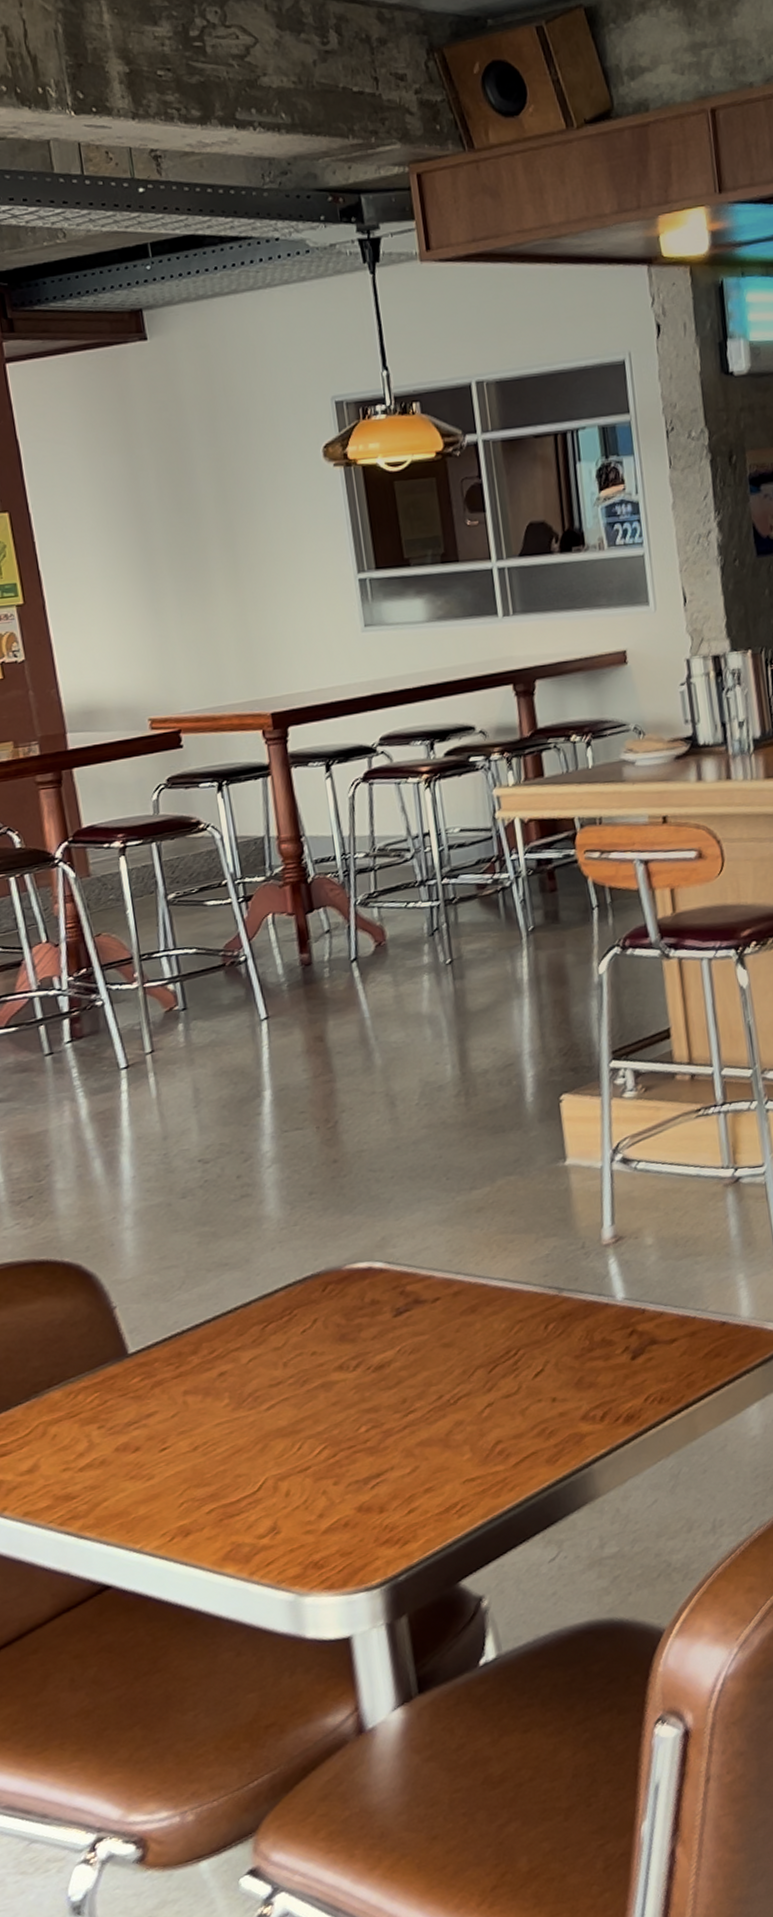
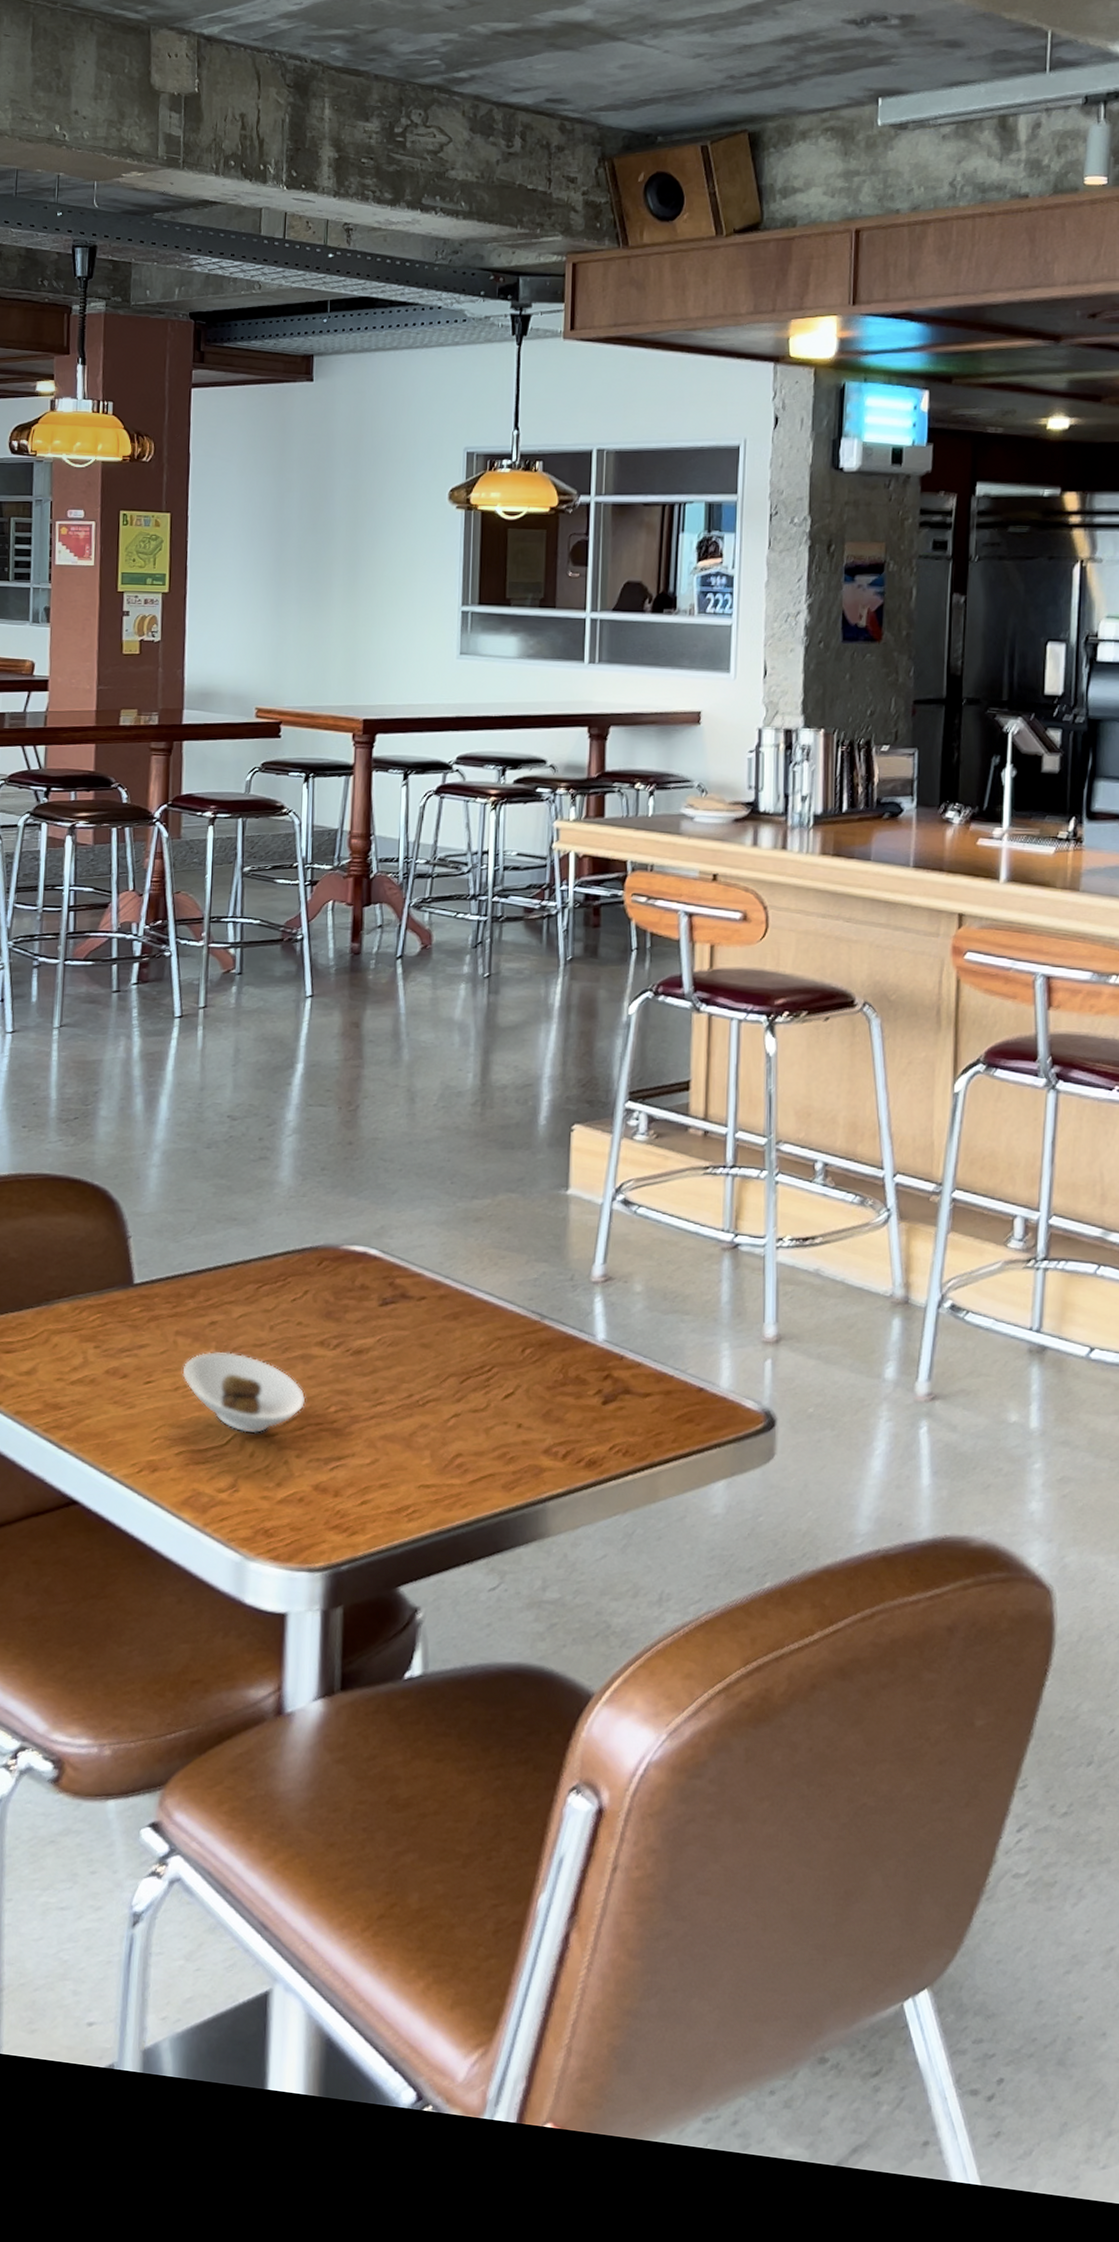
saucer: none [198,1397,334,1475] -> present [182,1352,306,1434]

